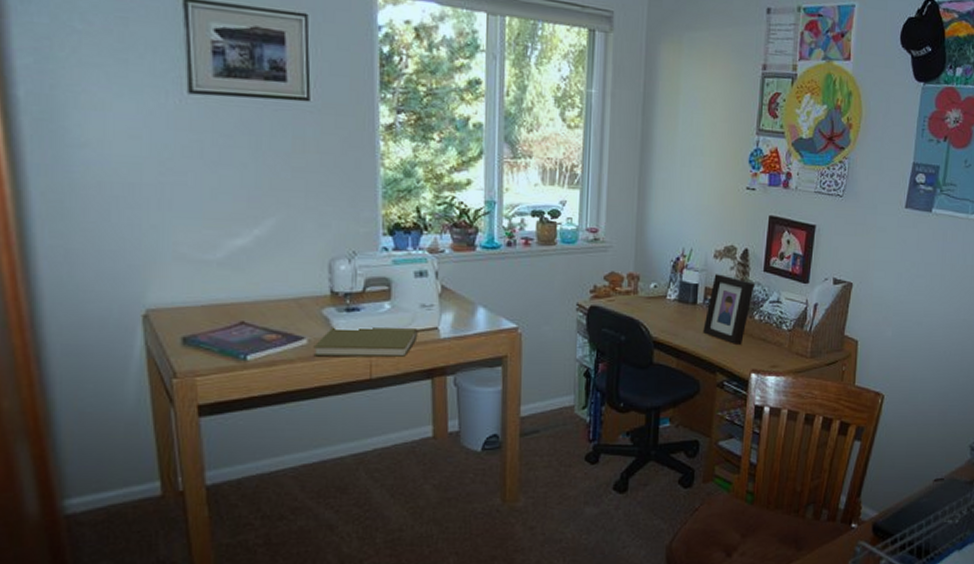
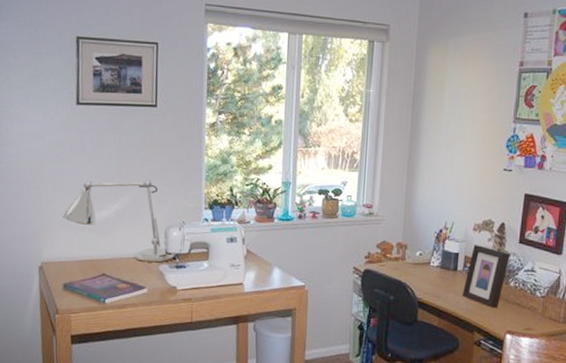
desk lamp: none [174,196,350,306] -> present [61,179,179,263]
book: present [313,327,418,358] -> none [151,280,228,306]

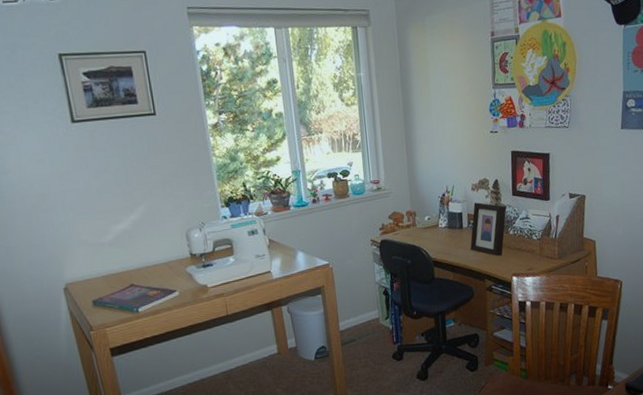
desk lamp: present [61,179,179,263] -> none [77,186,204,267]

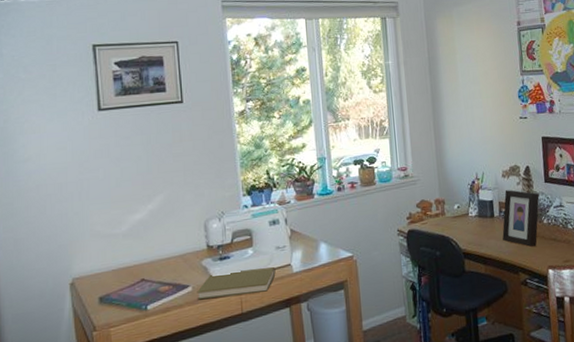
book: none [184,274,257,304] -> present [197,267,276,300]

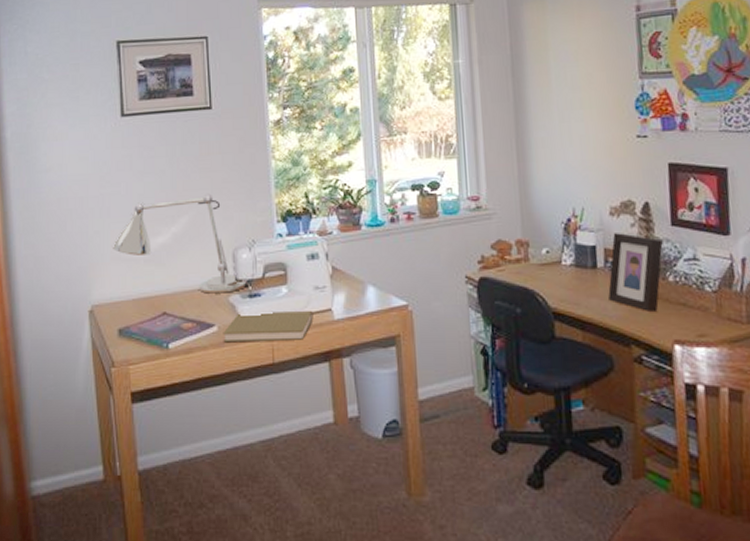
desk lamp: none [91,174,221,260] -> present [111,193,251,294]

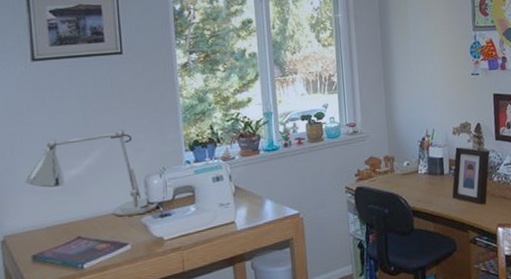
book: present [223,311,314,343] -> none [136,225,219,259]

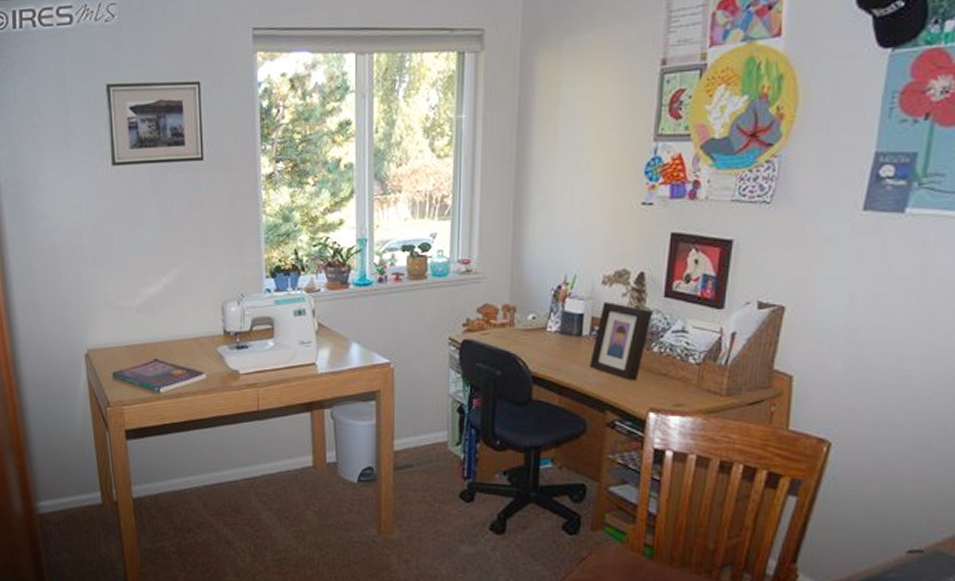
desk lamp: present [24,128,162,217] -> none [105,246,239,344]

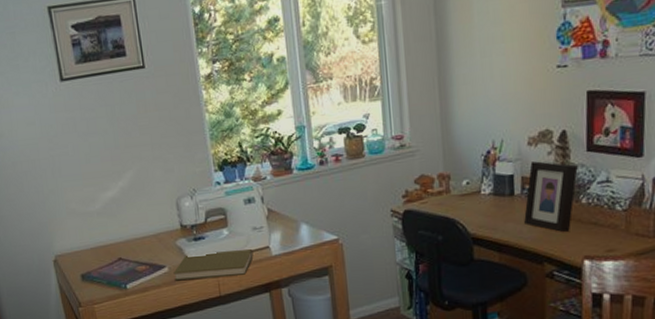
book: none [211,363,298,391] -> present [173,249,254,281]

